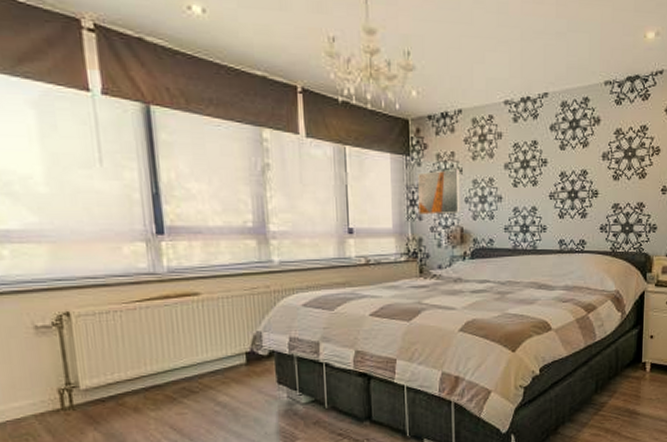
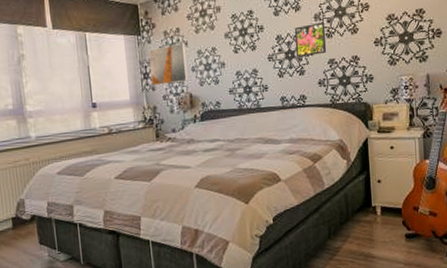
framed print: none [579,162,613,199] -> present [294,22,327,58]

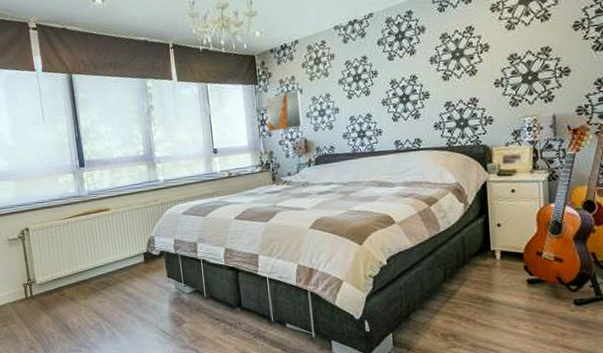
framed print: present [294,22,327,58] -> none [409,64,443,101]

